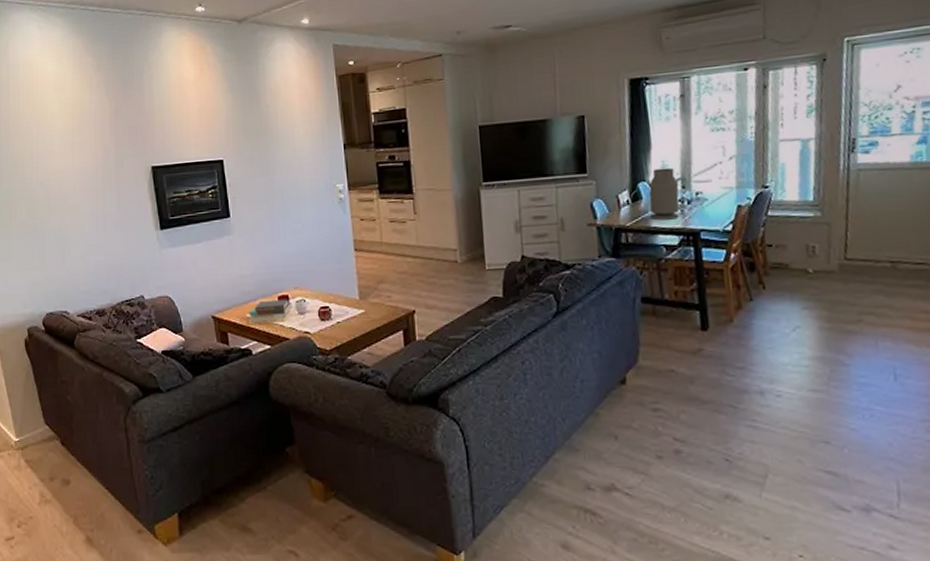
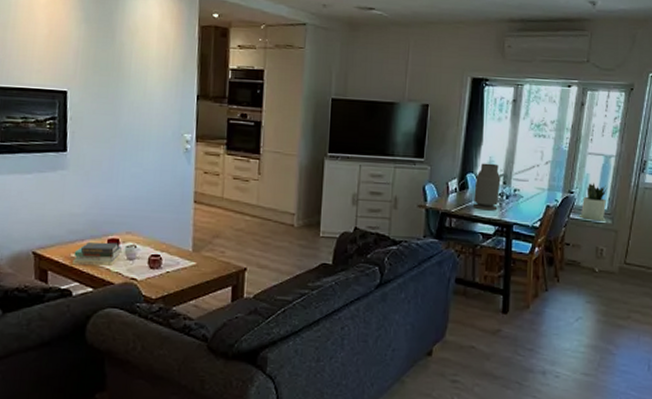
planter: none [778,173,814,216] -> present [578,183,607,222]

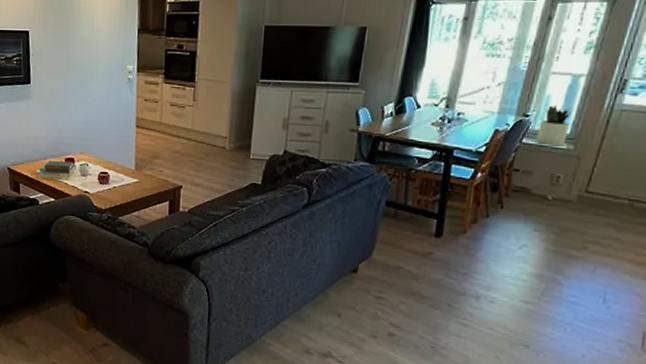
water jug: present [472,163,501,211] -> none [409,86,444,135]

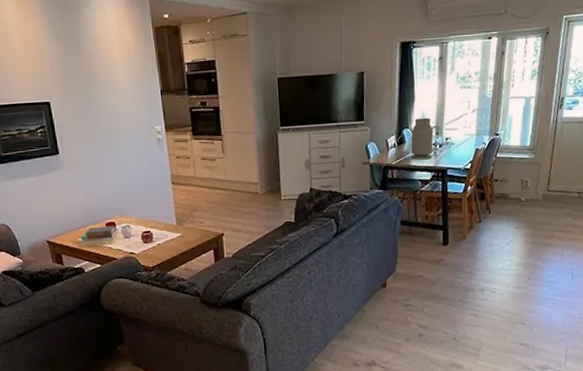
water jug: none [409,86,444,135] -> present [410,117,434,160]
planter: present [533,105,572,148] -> none [504,124,529,158]

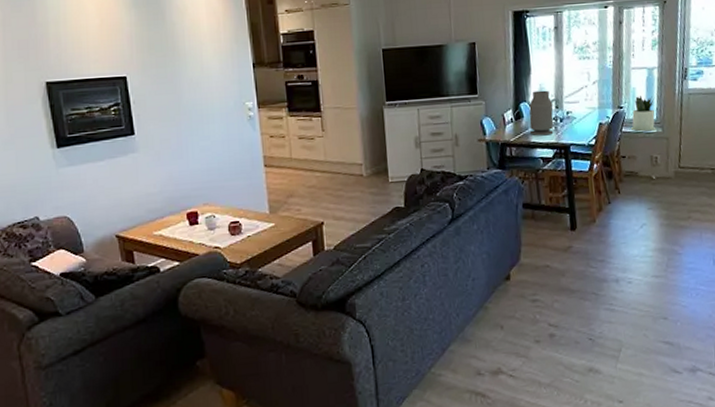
books: present [79,225,118,248] -> none [155,215,201,243]
planter: none [504,124,529,158] -> present [630,96,656,132]

